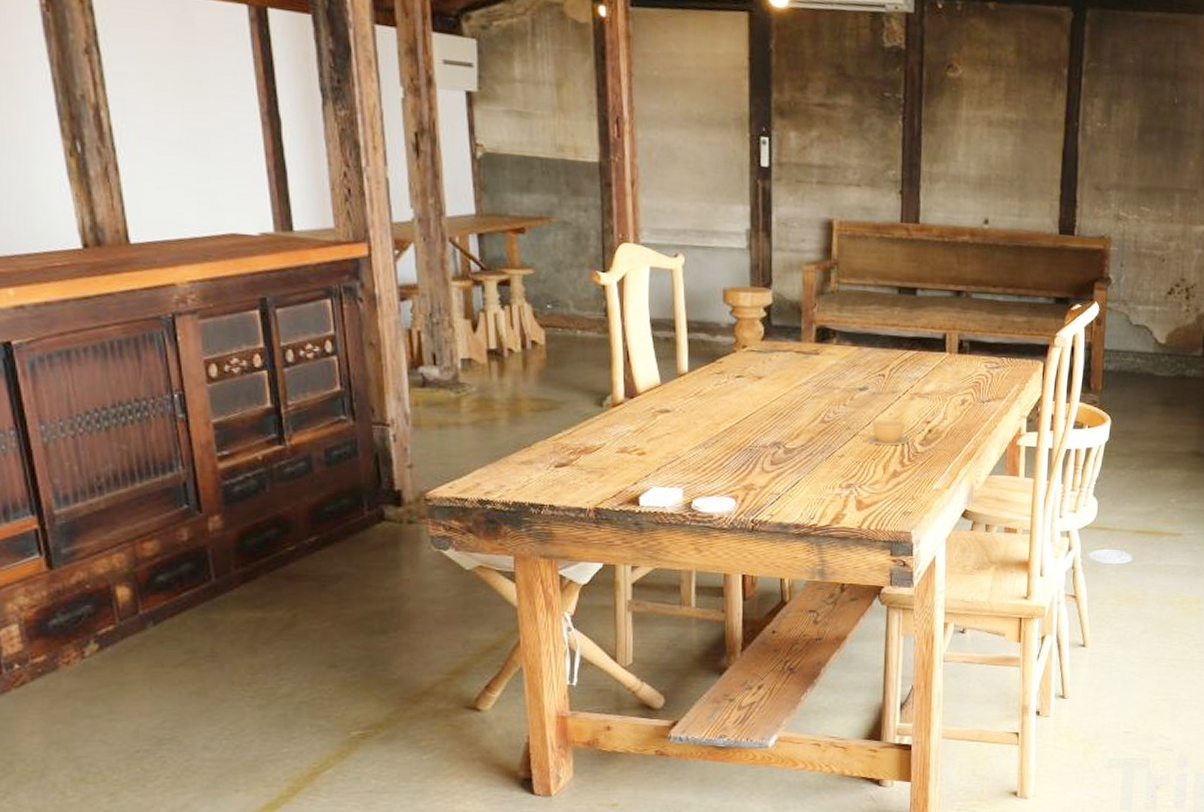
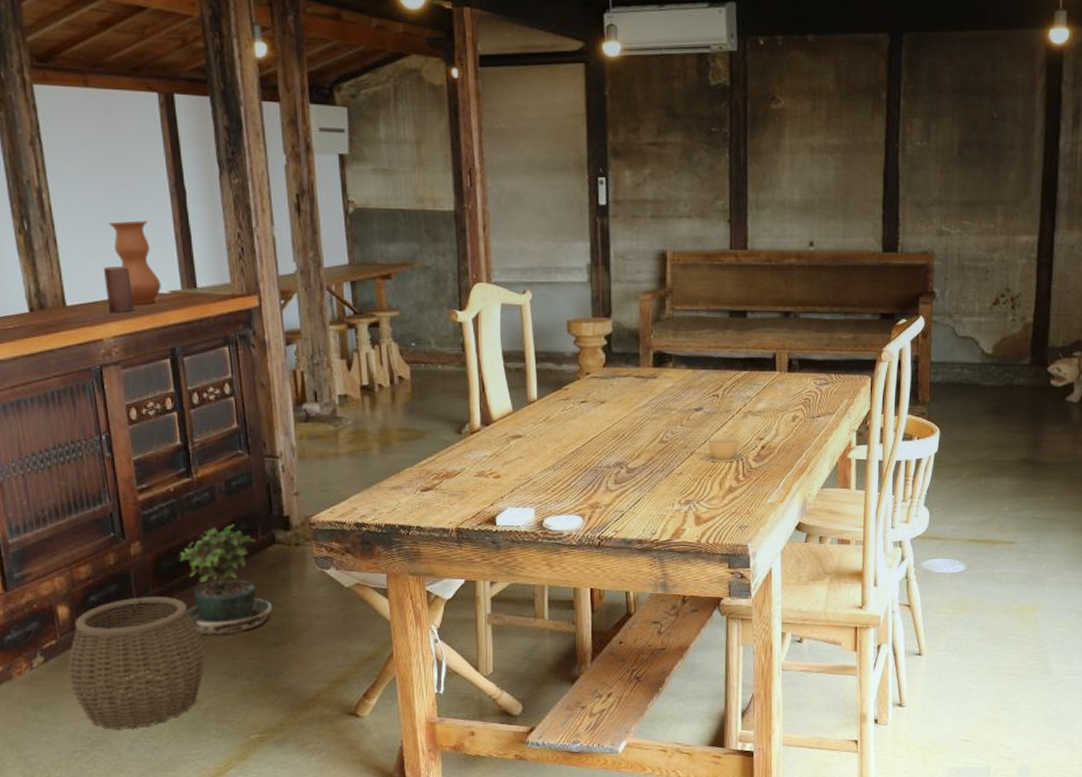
woven basket: none [129,578,299,726] -> present [68,597,206,729]
candle: none [177,200,215,255] -> present [103,266,134,312]
vase: none [184,149,249,247] -> present [109,220,161,305]
potted plant: none [247,498,380,629] -> present [163,524,273,643]

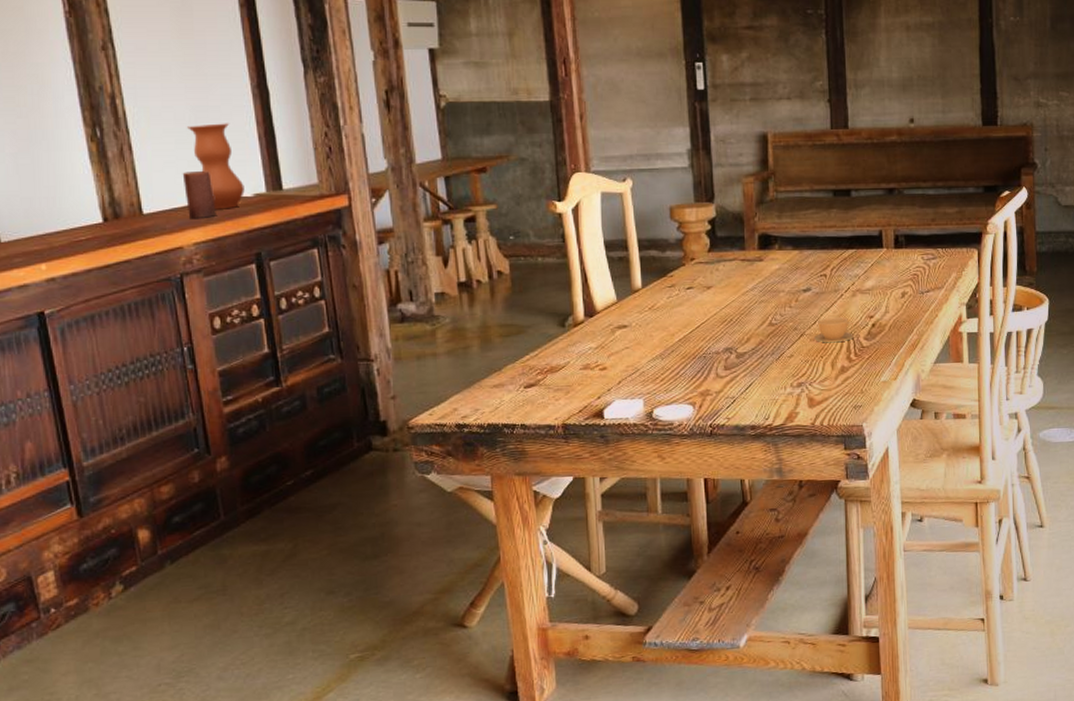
woven basket: present [68,597,206,729] -> none [150,513,300,659]
potted plant: present [163,524,273,643] -> none [253,432,371,562]

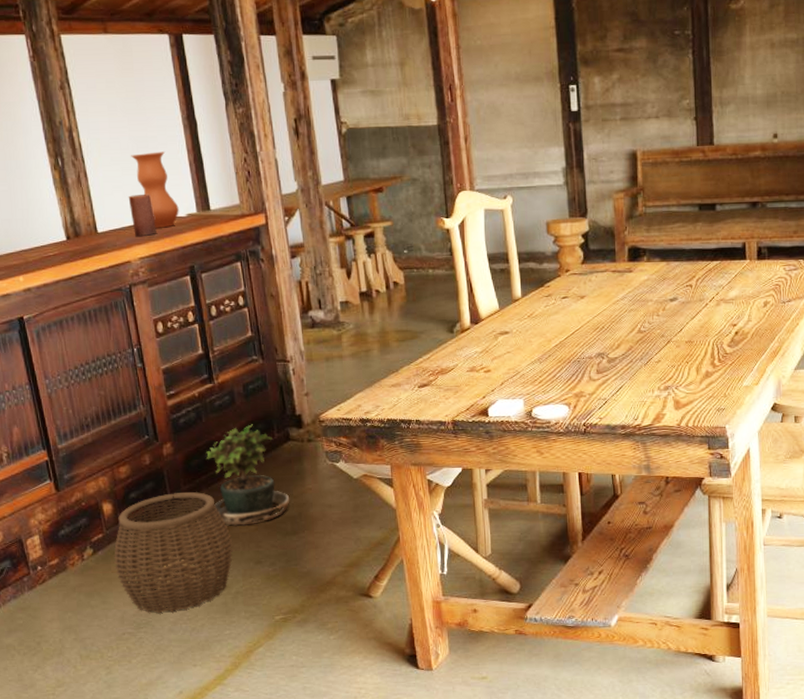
woven basket: none [150,513,300,659] -> present [114,492,233,613]
potted plant: none [253,432,371,562] -> present [195,424,290,534]
teacup: present [813,316,855,343] -> none [679,324,719,350]

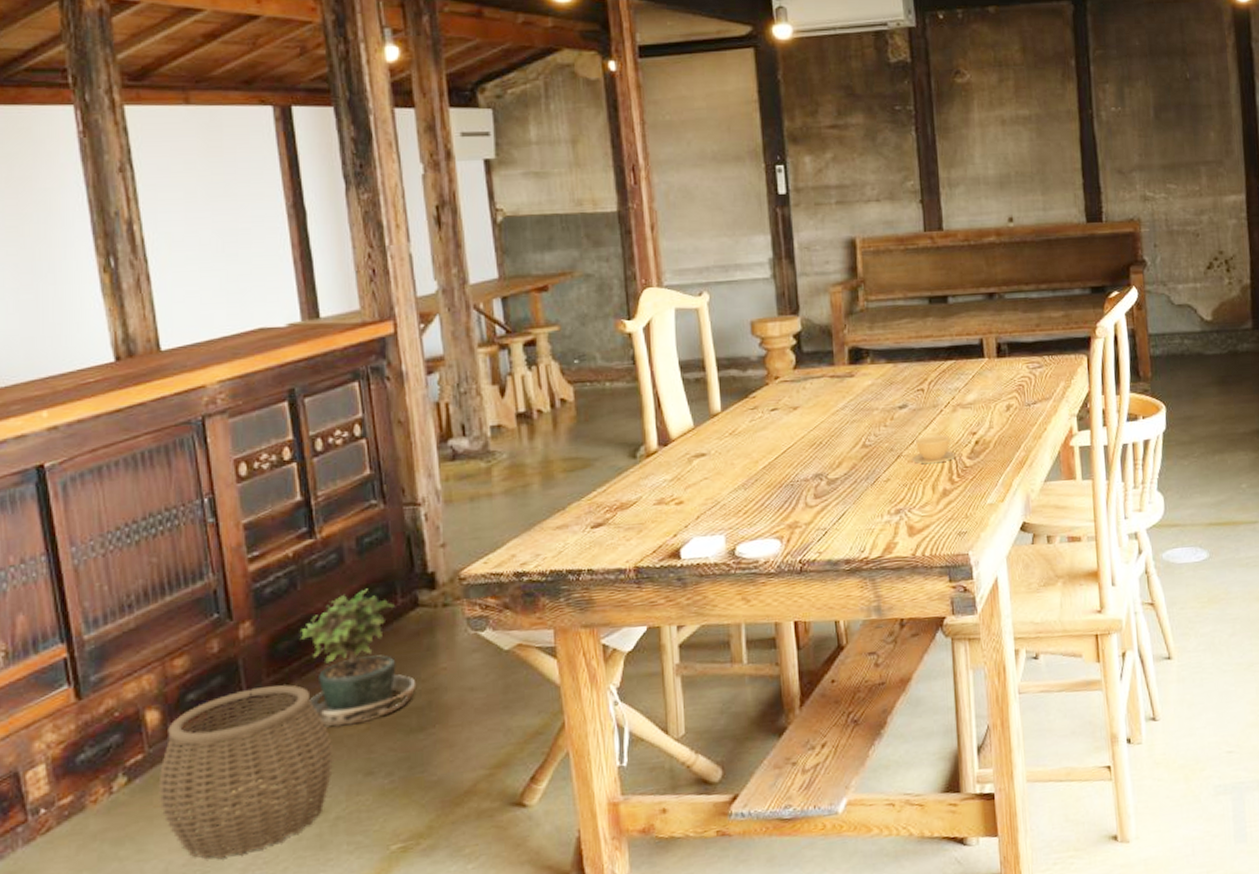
candle: present [128,193,157,236] -> none [206,299,244,354]
vase: present [131,151,179,228] -> none [214,247,277,343]
teacup: none [679,324,719,350] -> present [911,434,957,464]

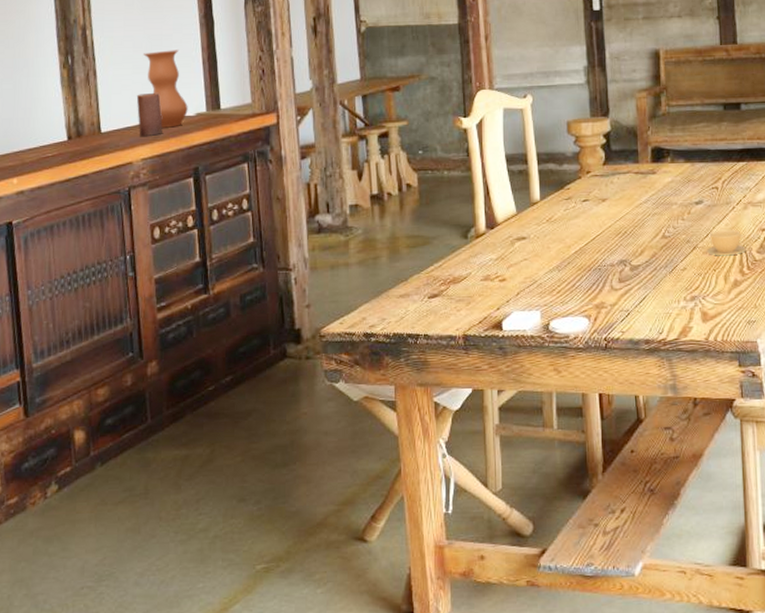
woven basket: present [158,684,334,860] -> none [80,417,215,562]
candle: none [206,299,244,354] -> present [136,92,163,136]
vase: none [214,247,277,343] -> present [144,50,188,128]
potted plant: present [280,588,417,742] -> none [174,339,282,466]

